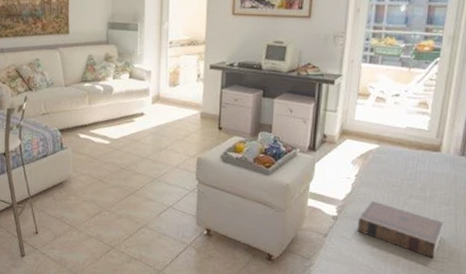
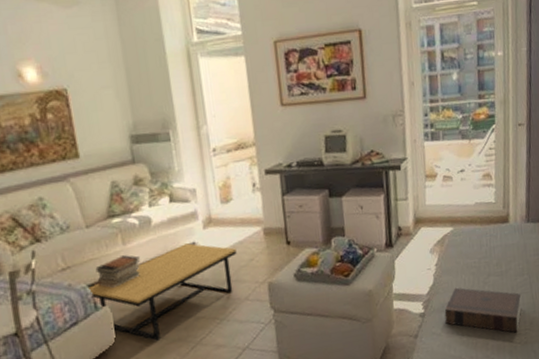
coffee table: none [59,113,176,183] -> present [89,243,237,341]
book stack: none [66,112,100,136] -> present [95,255,141,289]

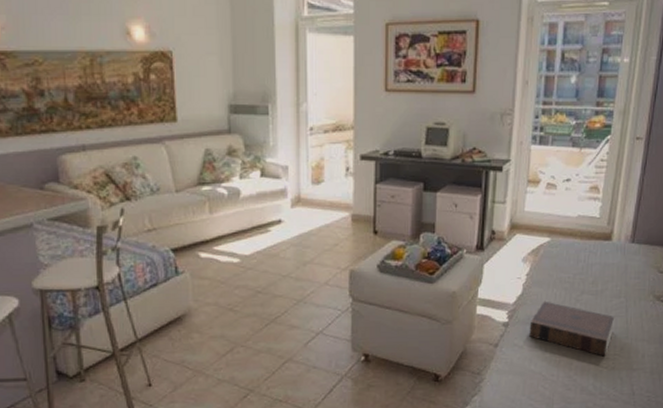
coffee table: present [89,243,237,341] -> none [172,220,322,313]
book stack: present [95,255,141,289] -> none [180,224,226,256]

